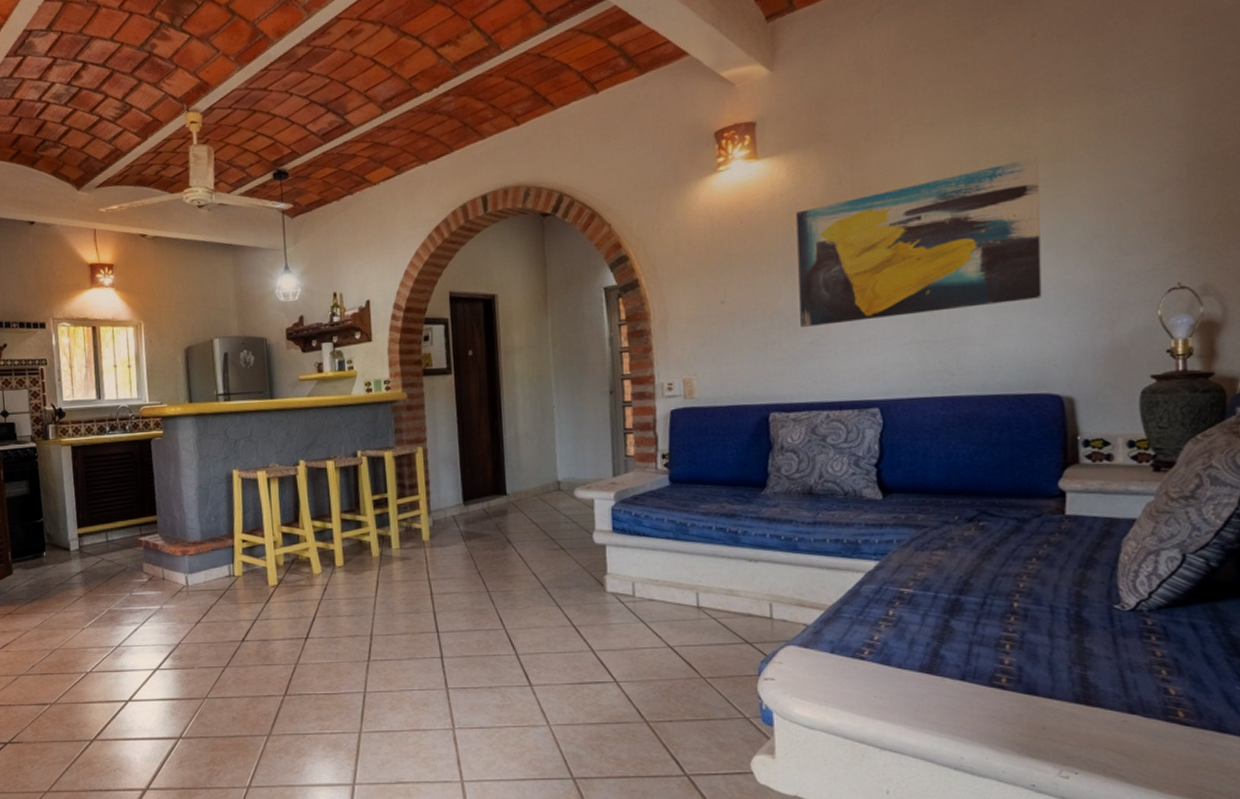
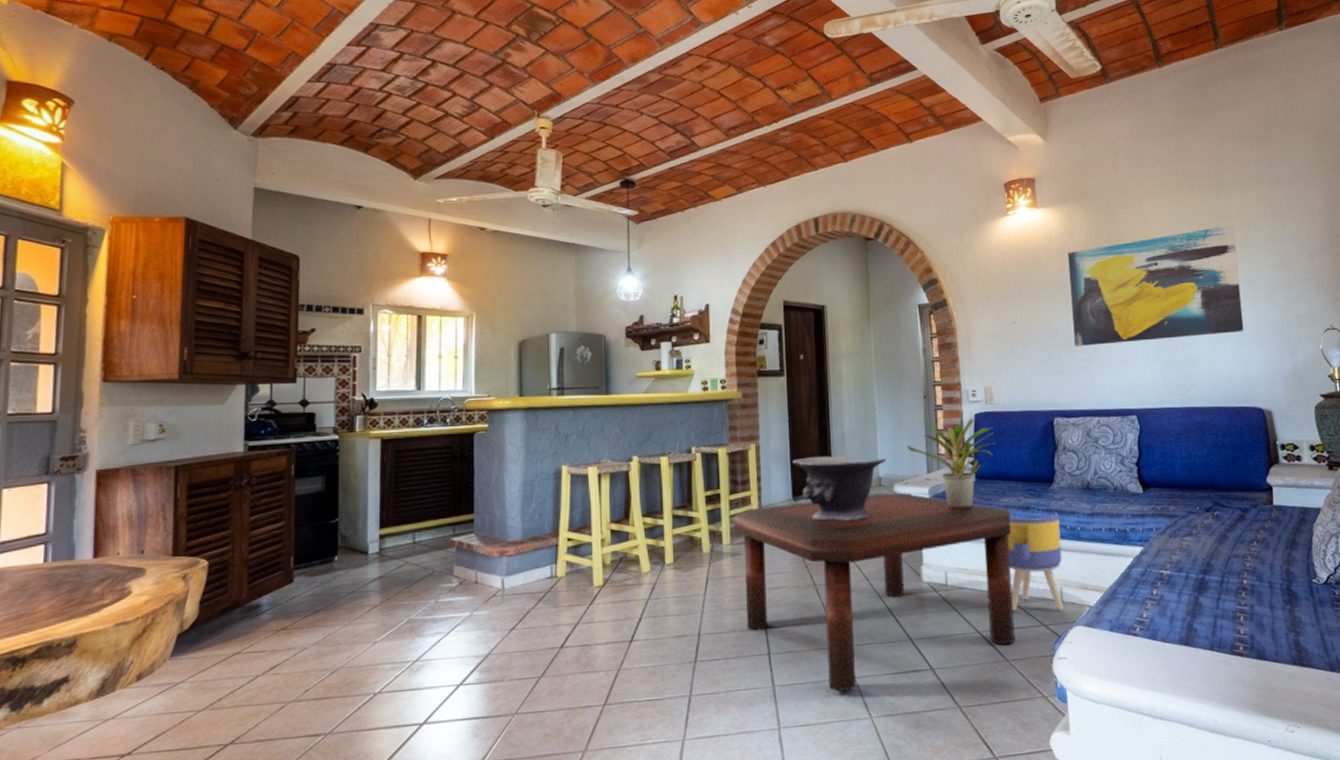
coffee table: none [403,498,713,698] -> present [734,493,1016,691]
decorative bowl: none [462,458,566,527] -> present [793,456,887,521]
potted plant: none [589,416,695,517] -> present [906,419,996,510]
storage basket: none [706,516,774,629] -> present [1007,509,1064,612]

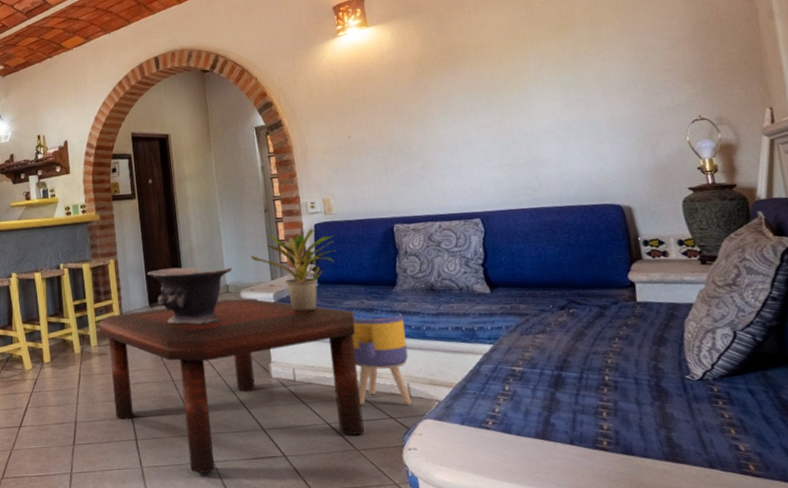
wall art: present [1067,224,1244,347] -> none [401,22,597,156]

